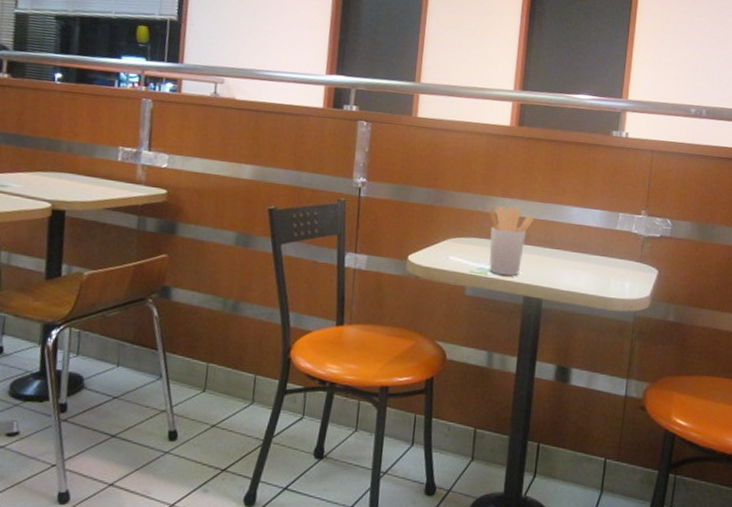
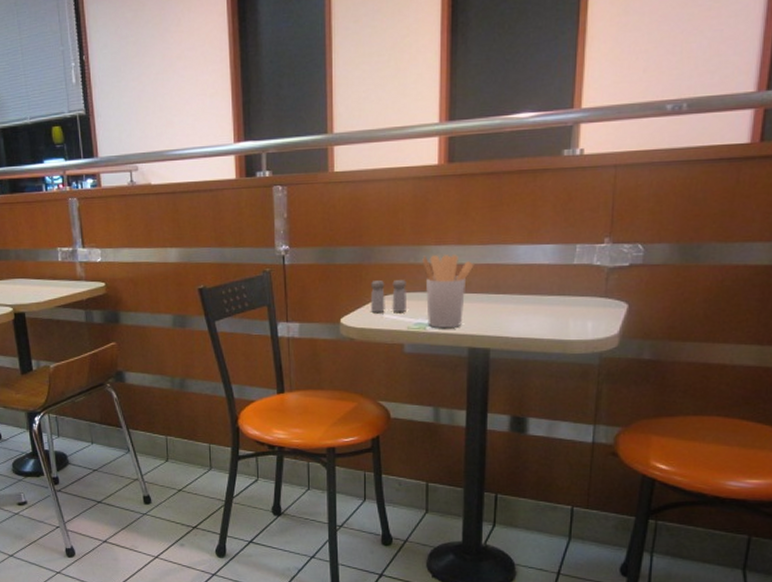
salt and pepper shaker: none [438,223,473,256] -> present [371,280,406,312]

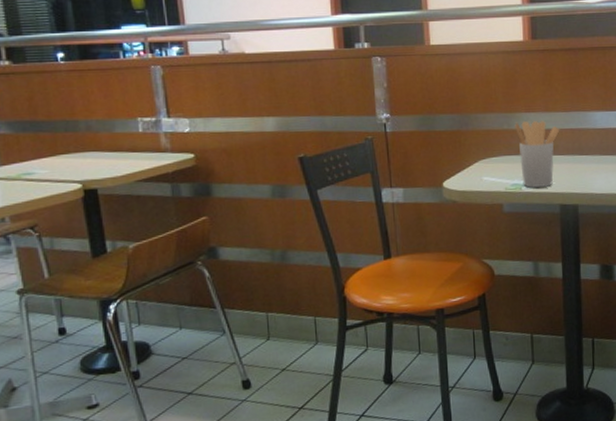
salt and pepper shaker: present [371,280,406,312] -> none [470,144,503,176]

